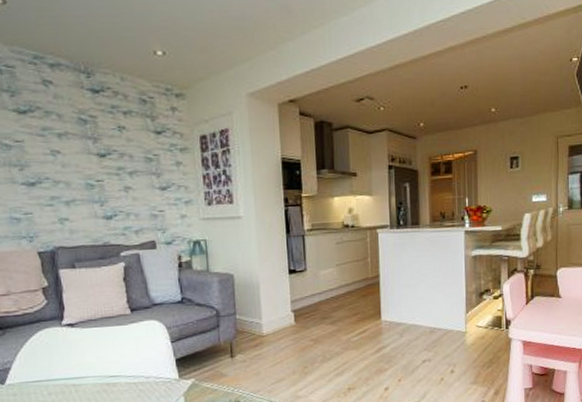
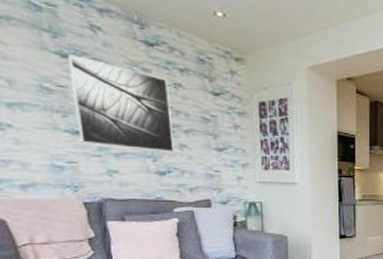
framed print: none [24,110,119,196] -> present [68,54,174,152]

